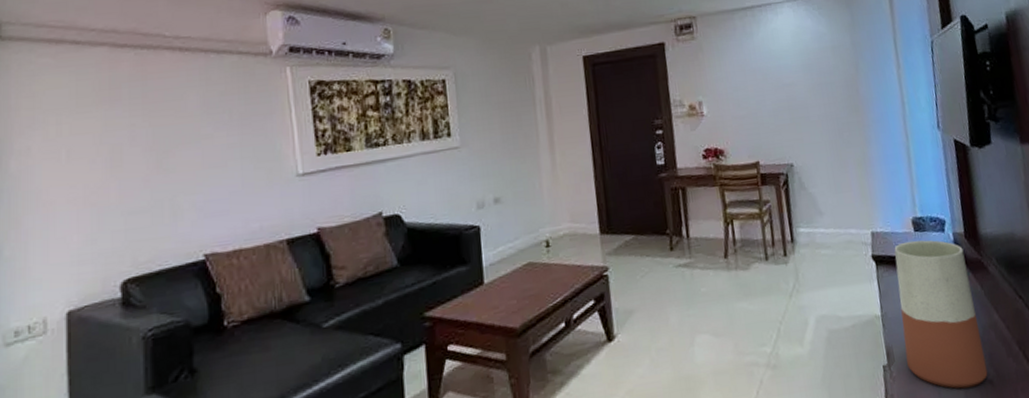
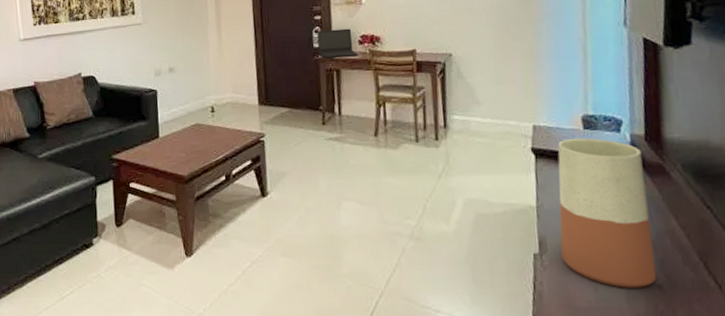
laptop: none [659,142,704,177] -> present [316,28,359,59]

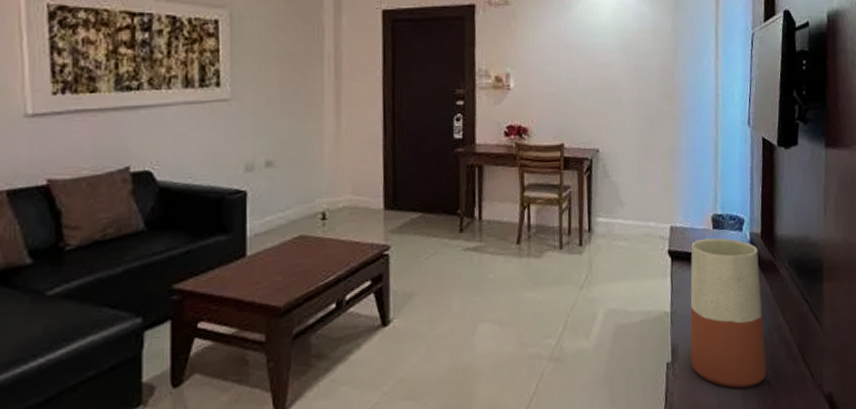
laptop: present [316,28,359,59] -> none [458,117,505,153]

